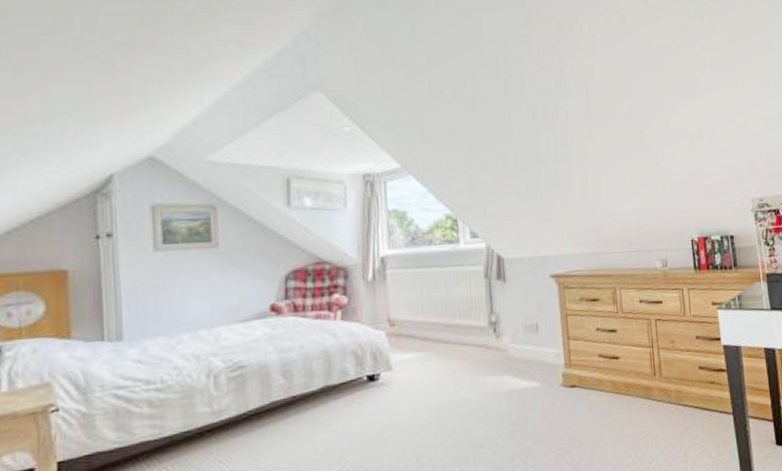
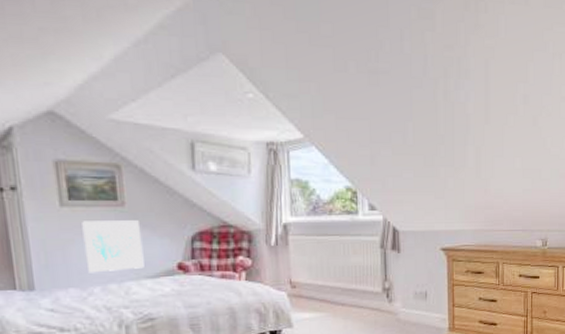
wall art: none [175,261,236,320] -> present [82,220,144,273]

